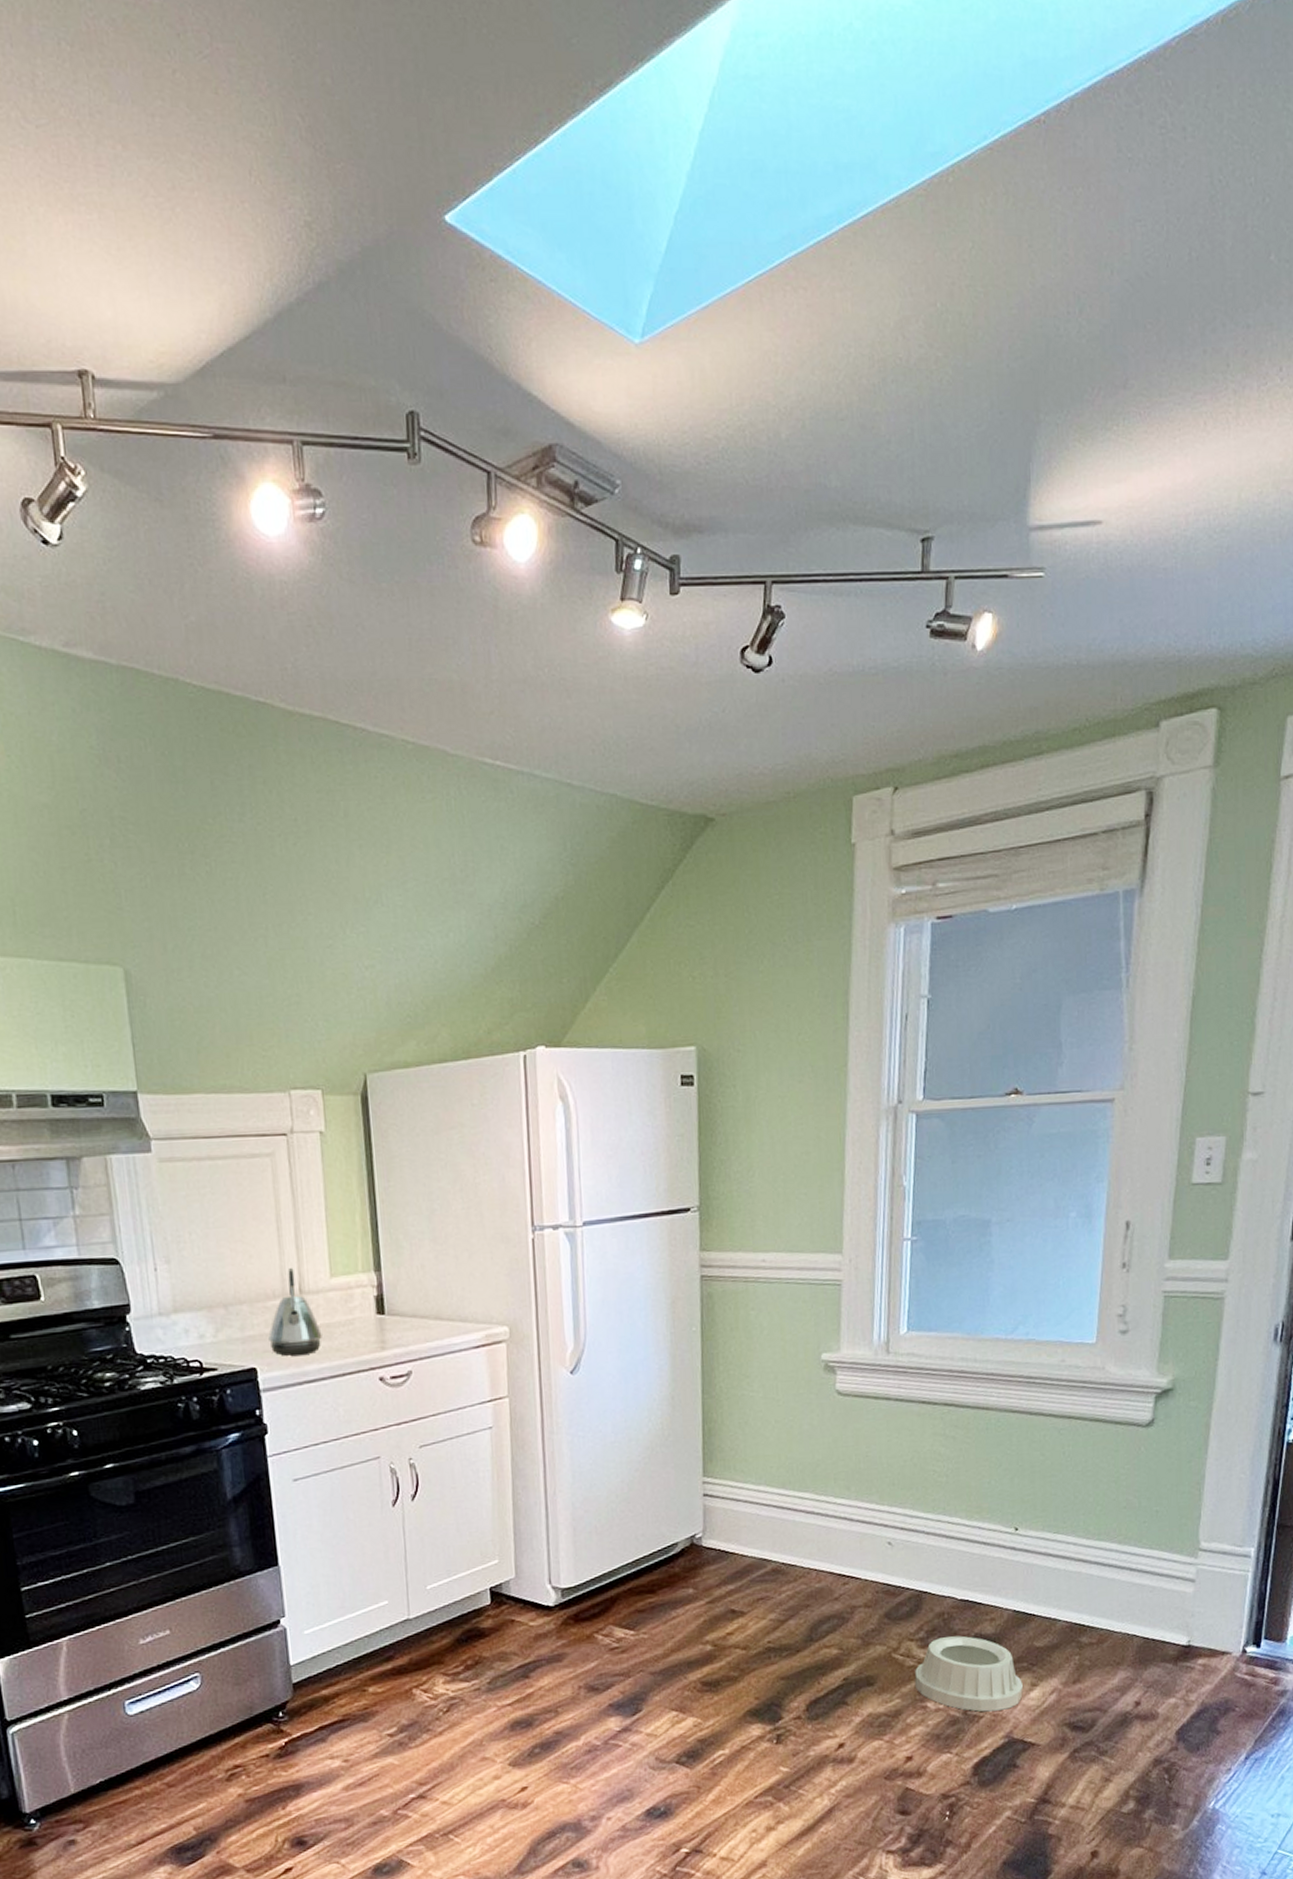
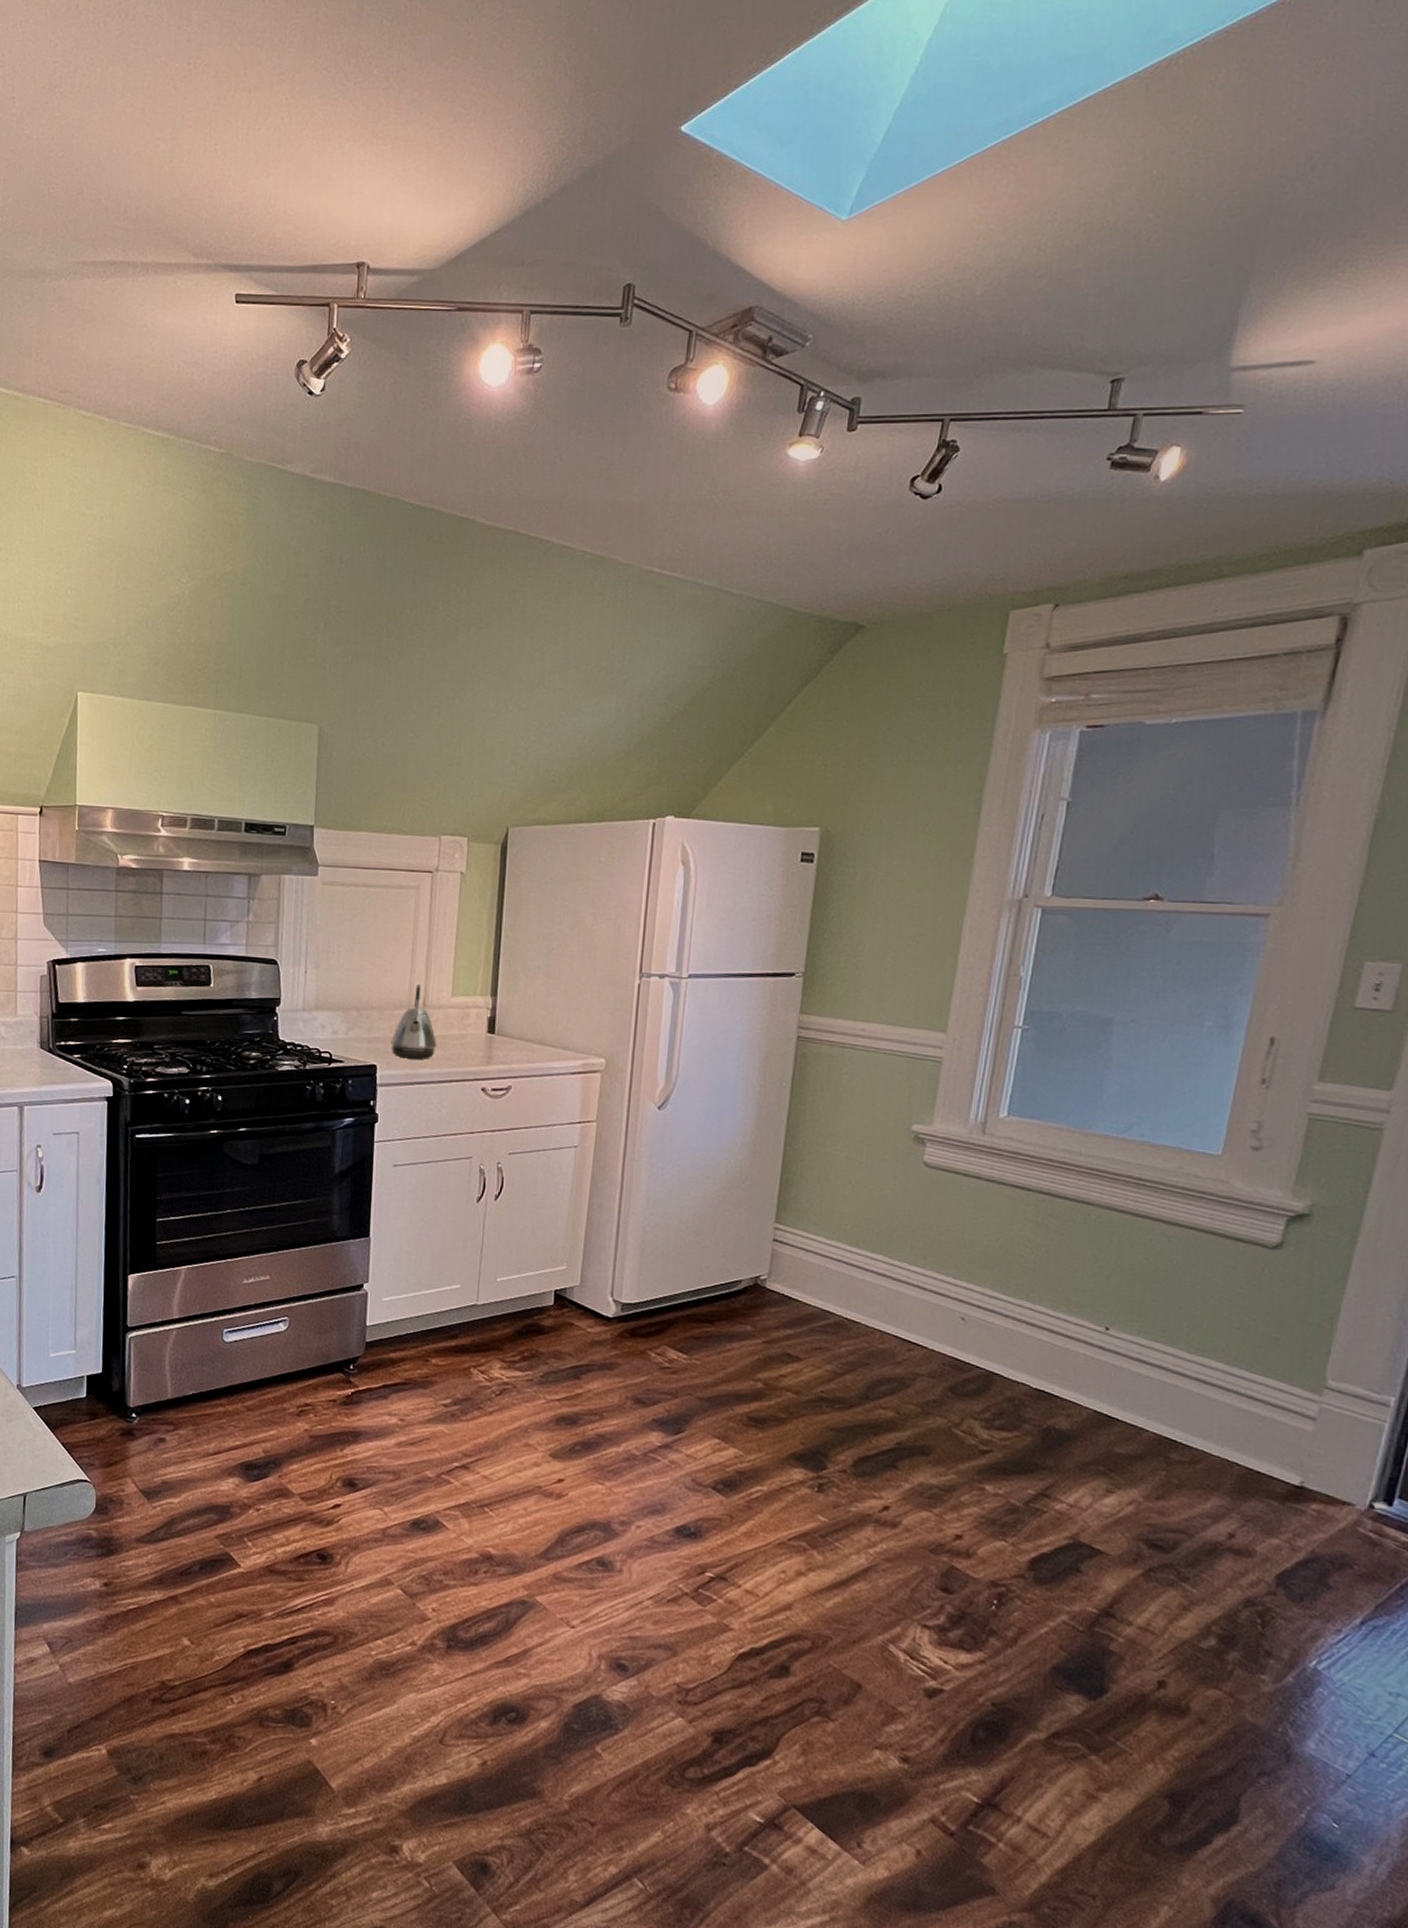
pet bowl: present [914,1635,1023,1712] -> none [973,1422,1097,1510]

